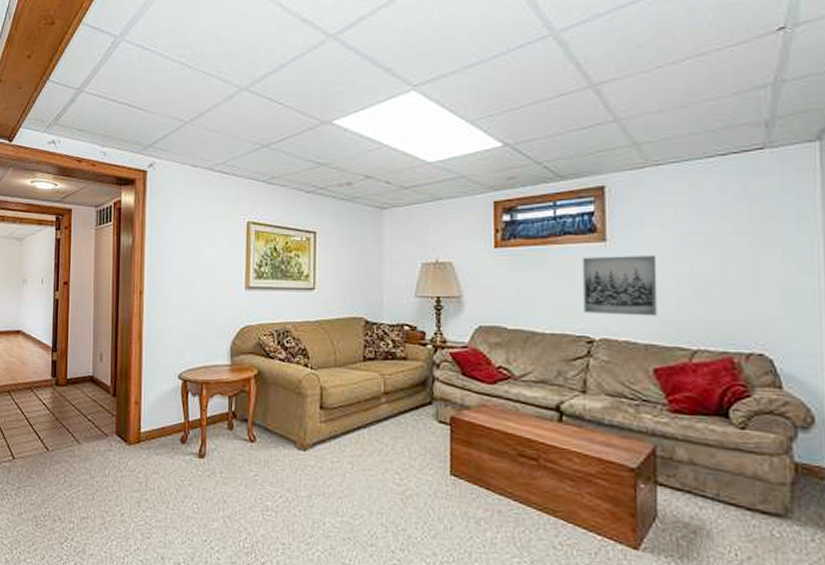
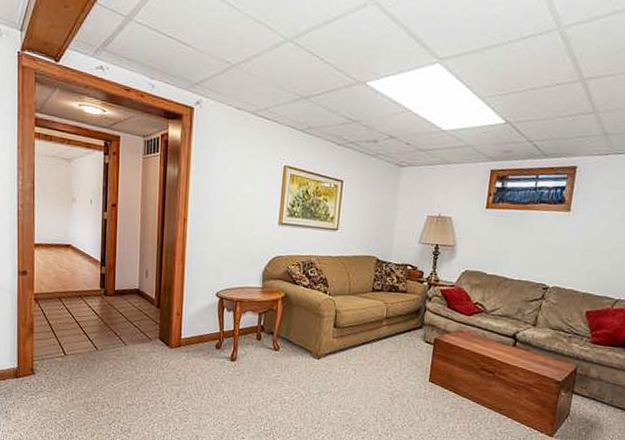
wall art: present [582,254,658,316] -> none [544,222,604,273]

